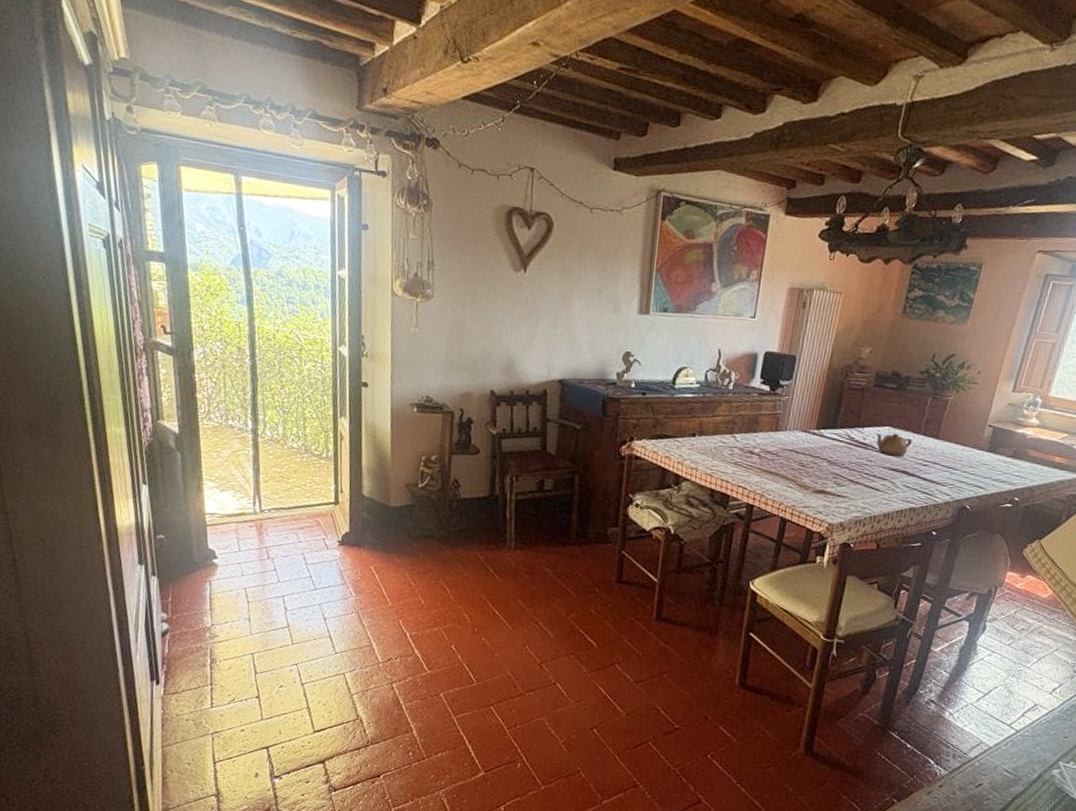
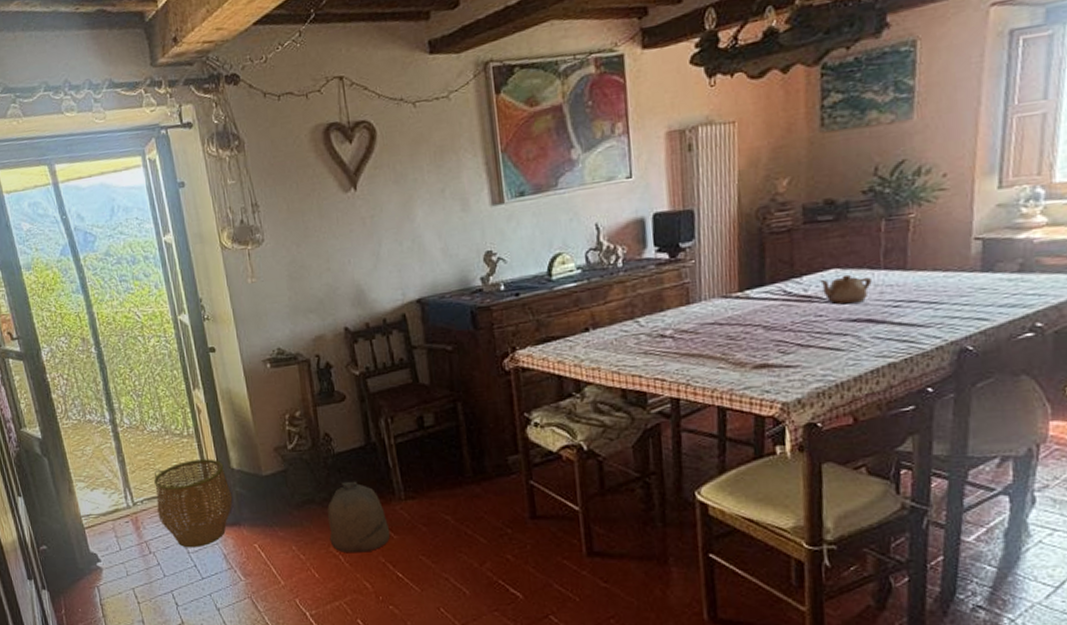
basket: none [283,480,359,561] -> present [154,459,233,548]
bag: none [440,524,496,589] -> present [327,481,391,553]

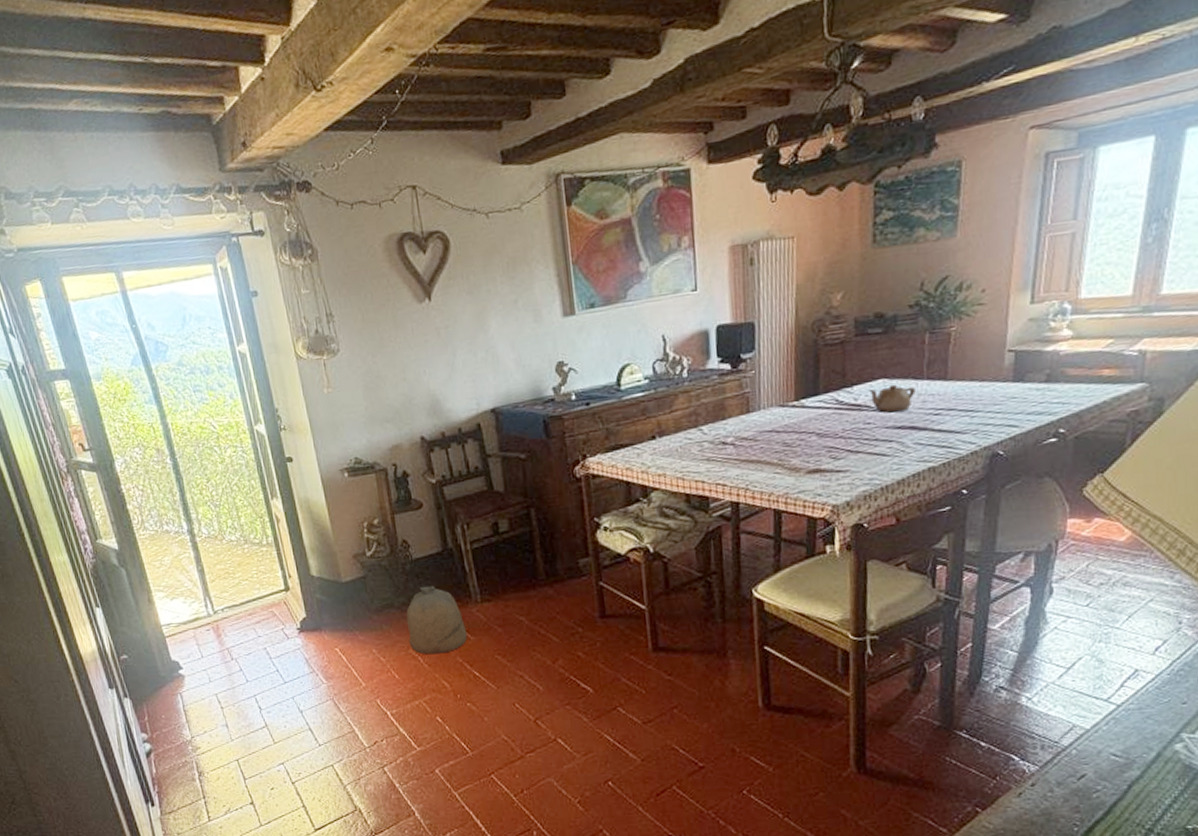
basket: present [154,459,233,548] -> none [234,566,313,654]

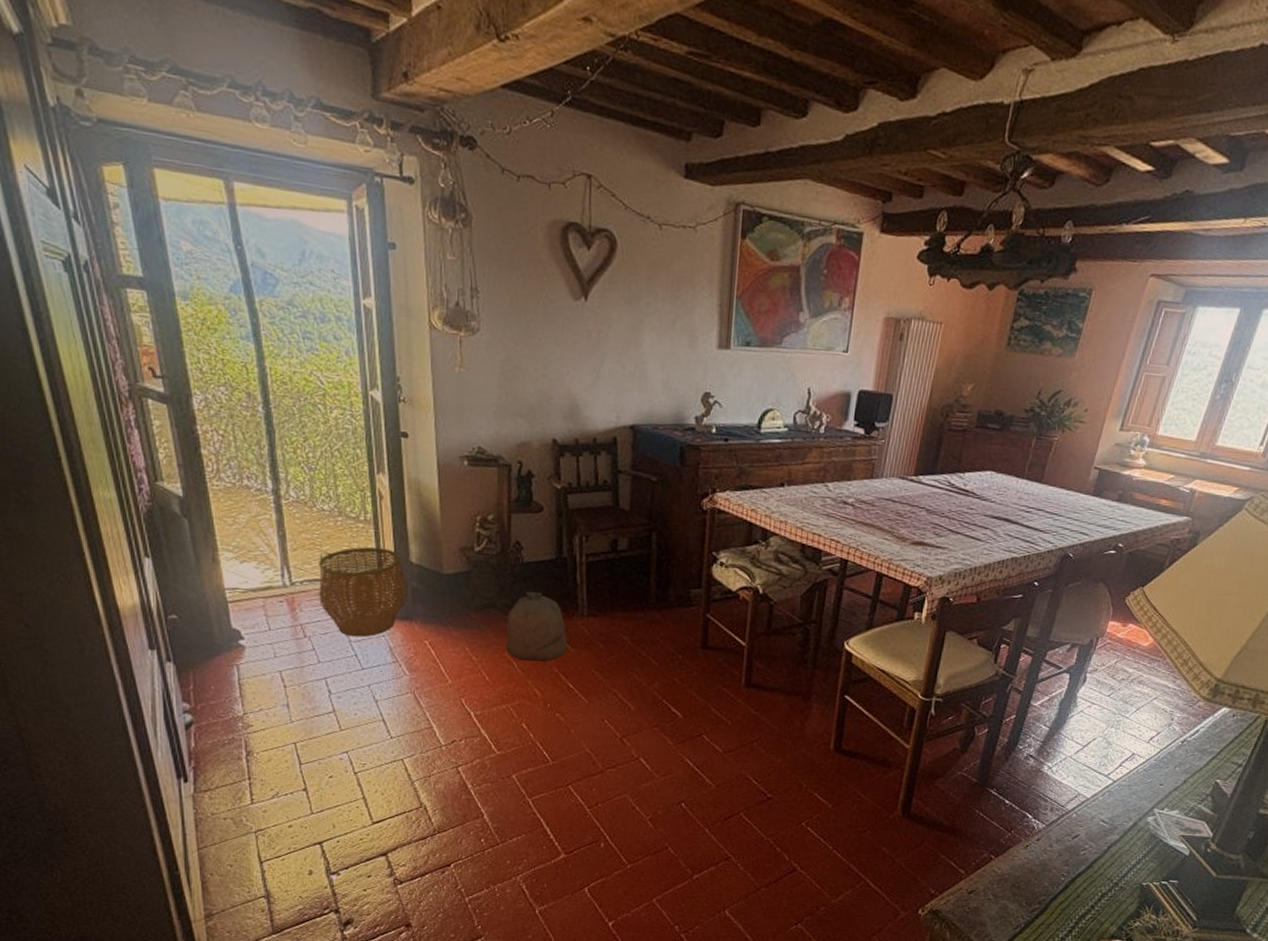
basket: none [234,566,313,654] -> present [319,547,407,637]
teapot: present [869,384,916,413] -> none [977,477,1015,504]

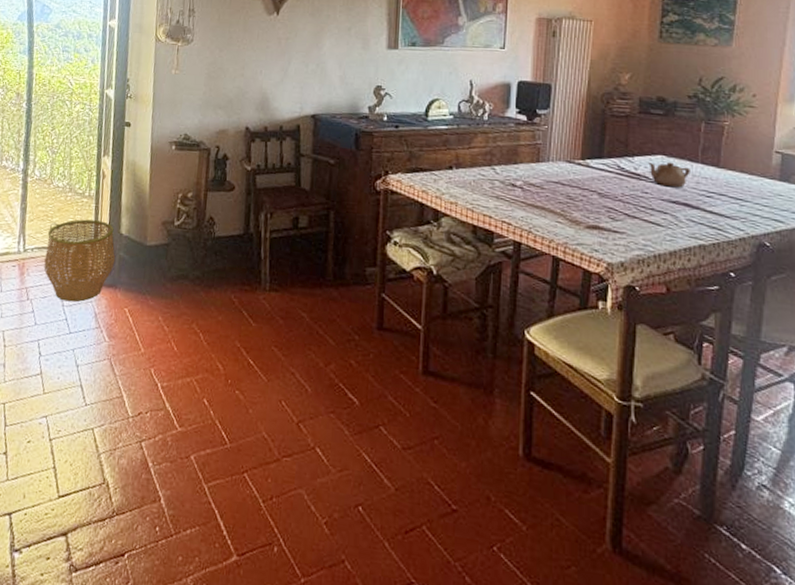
bag: present [505,591,568,661] -> none [194,264,251,334]
teapot: none [977,477,1015,504] -> present [648,161,690,188]

